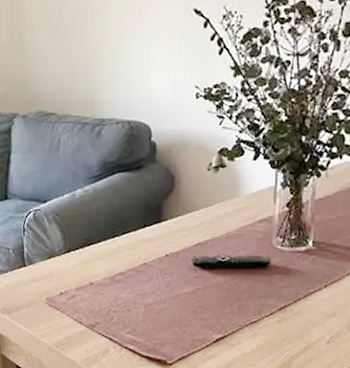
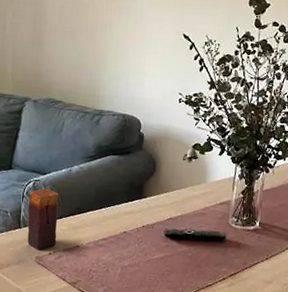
candle: none [30,219,67,290] -> present [27,188,59,250]

